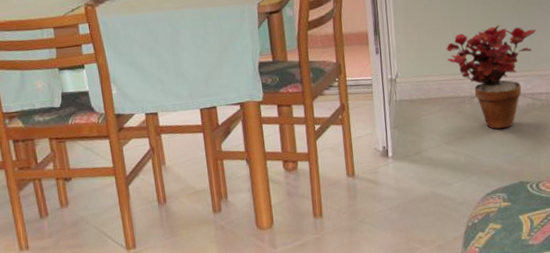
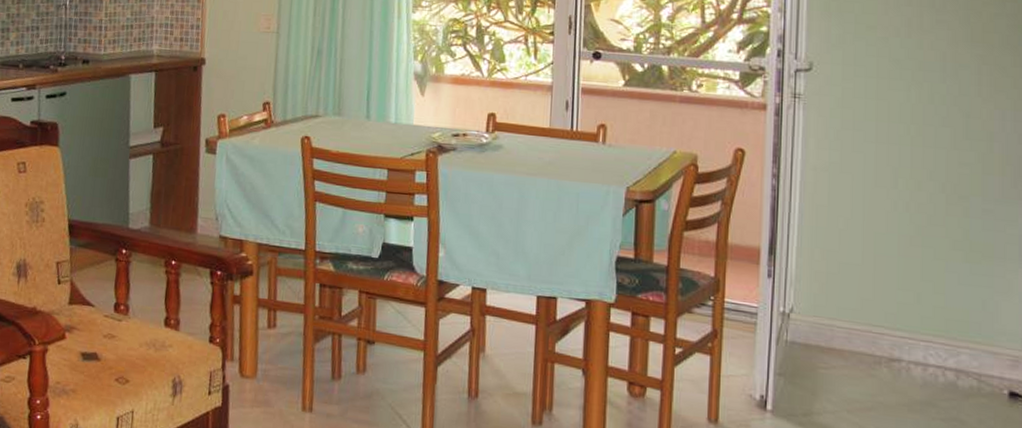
potted plant: present [446,25,536,129] -> none [862,275,994,412]

